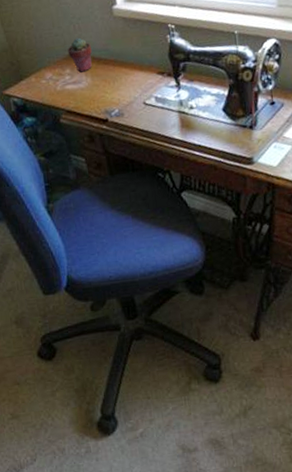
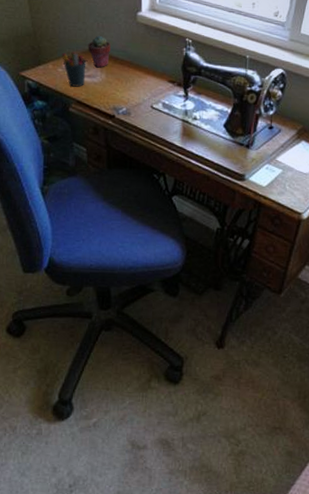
pen holder: none [42,60,72,97] -> present [62,52,87,87]

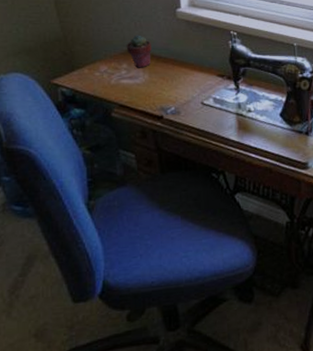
pen holder: present [62,52,87,87] -> none [98,54,127,90]

